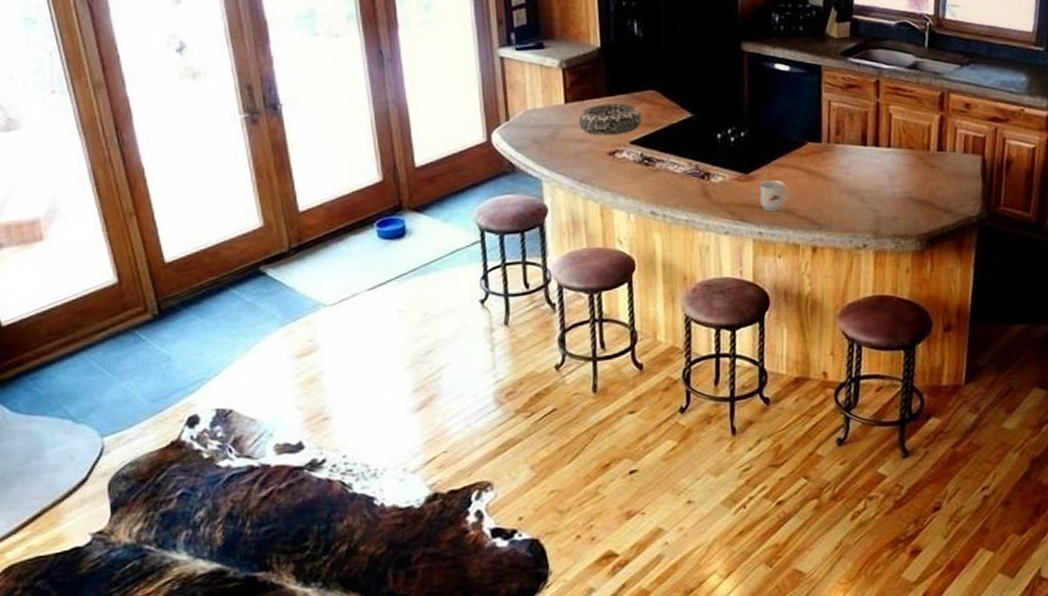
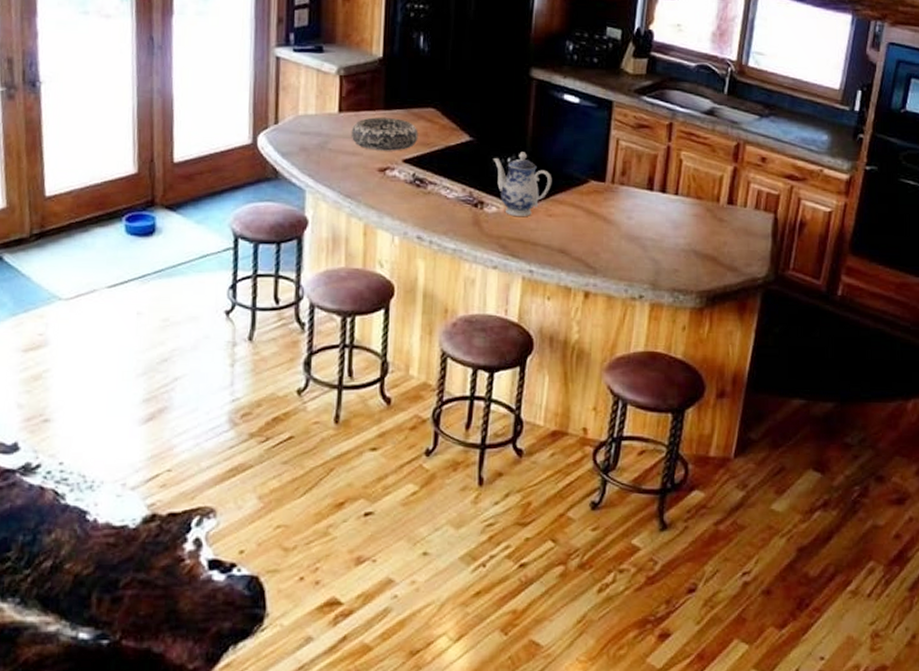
teapot: none [714,122,772,183] -> present [493,152,552,216]
mug: present [759,179,789,212] -> none [534,216,566,250]

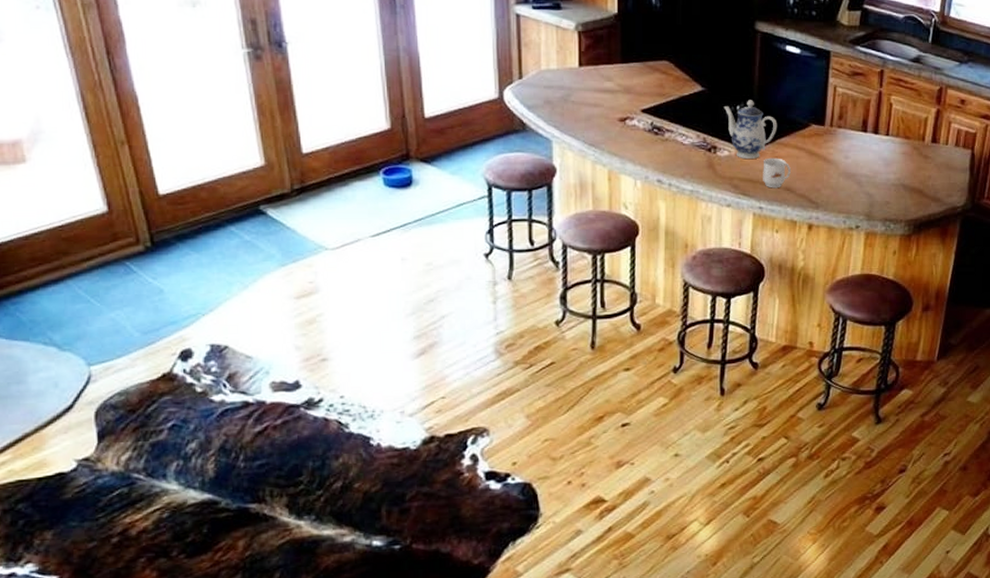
decorative bowl: present [351,117,418,151] -> none [591,71,654,102]
mug: none [534,216,566,250] -> present [763,158,791,189]

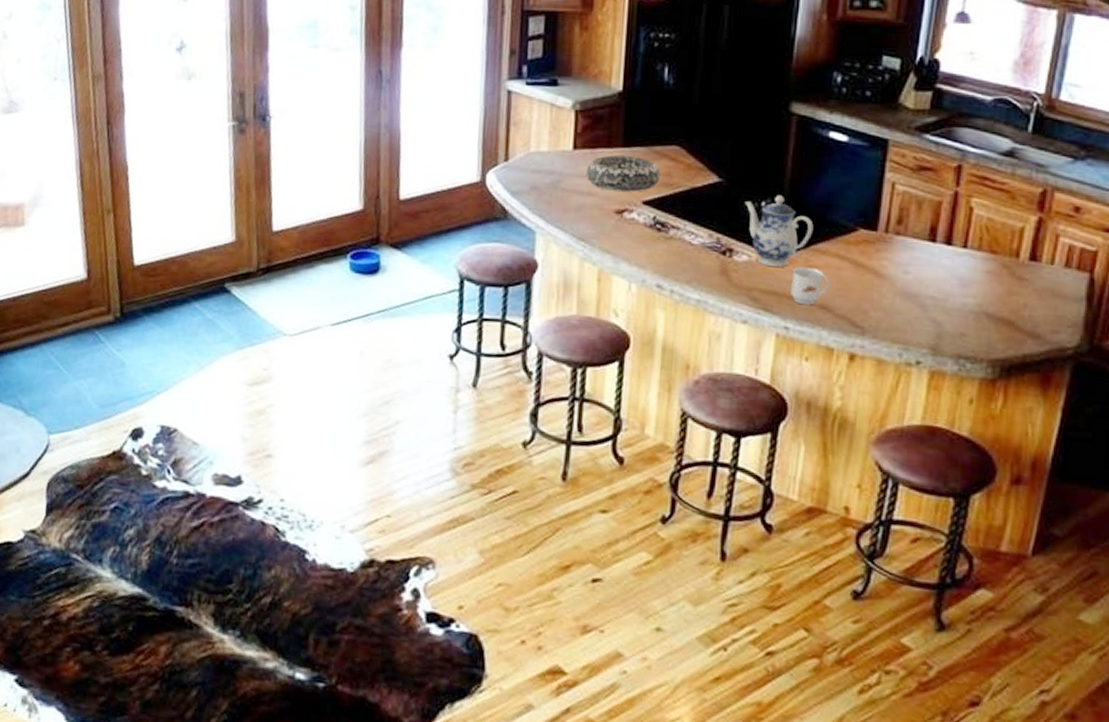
decorative bowl: none [591,71,654,102] -> present [586,155,661,192]

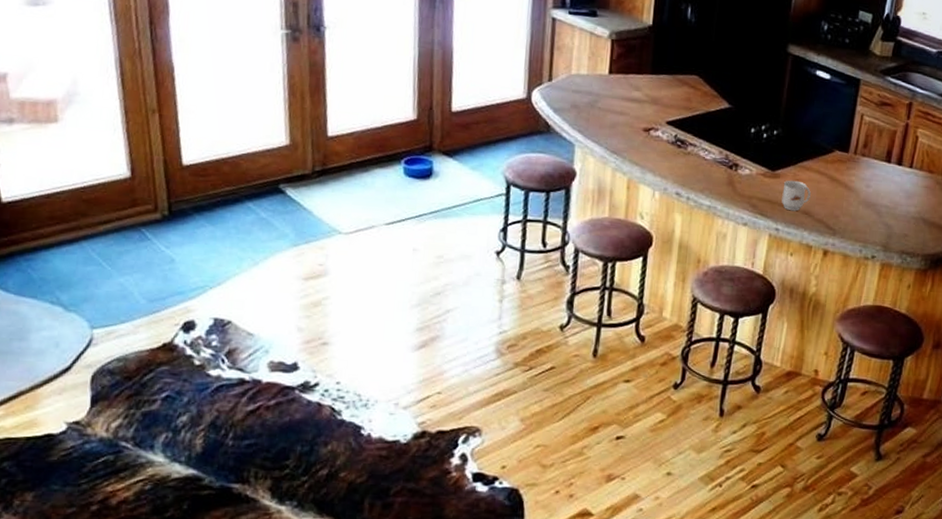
decorative bowl: present [586,155,661,192] -> none [619,80,682,113]
teapot: present [744,195,814,267] -> none [748,120,801,180]

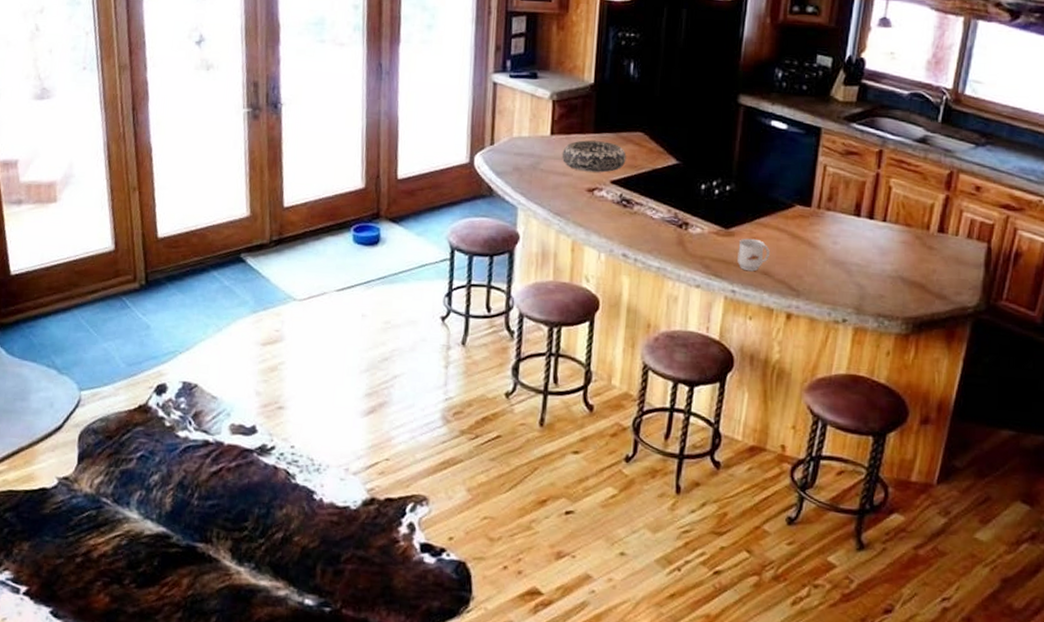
decorative bowl: none [619,80,682,113] -> present [561,140,627,173]

